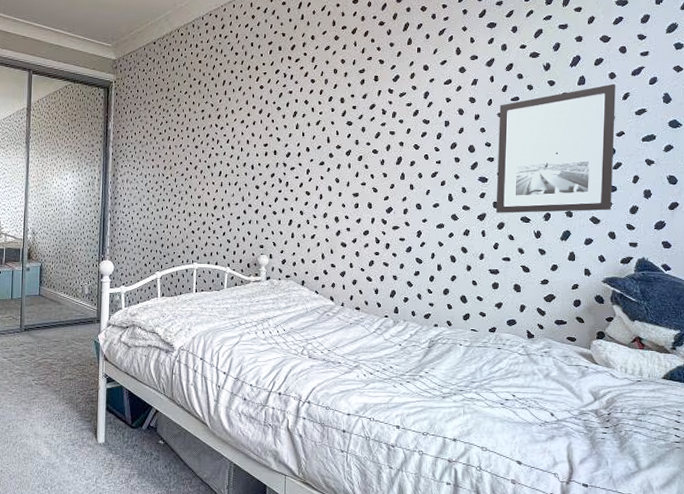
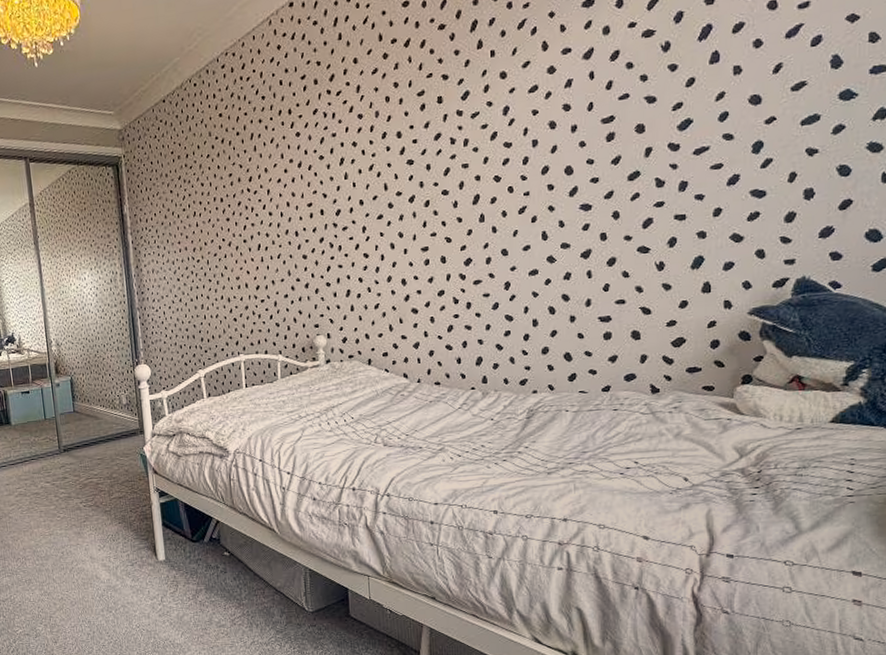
wall art: present [495,83,616,213] -> none [603,53,763,247]

